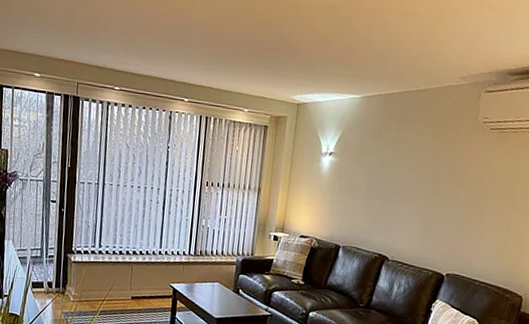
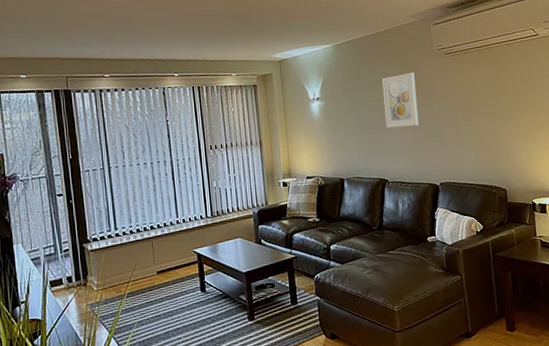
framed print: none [400,143,448,205] -> present [382,73,419,128]

